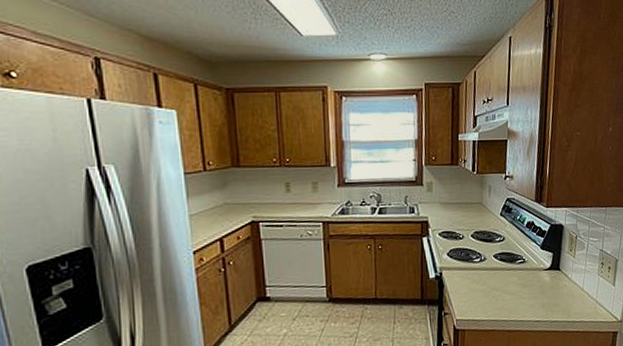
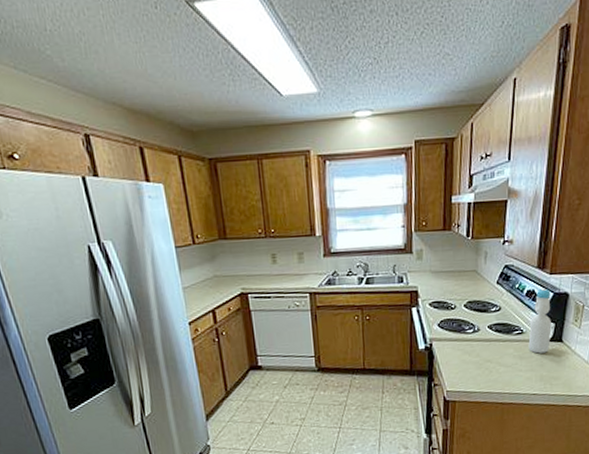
bottle: none [530,220,550,282] -> present [528,288,552,354]

